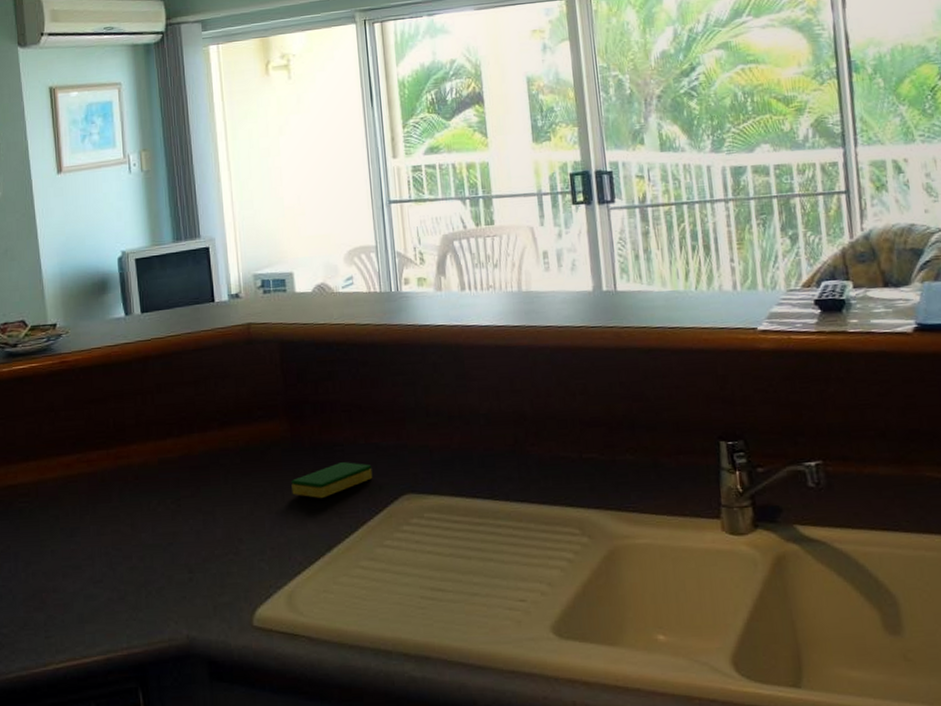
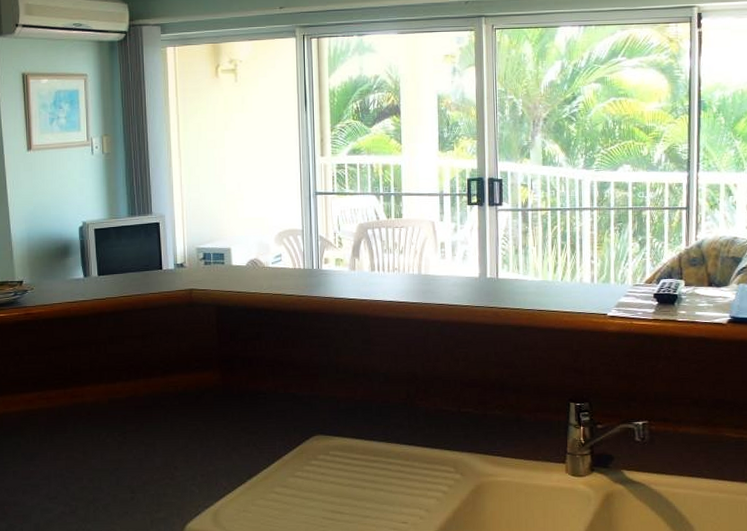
dish sponge: present [291,461,373,499] -> none [221,407,289,437]

